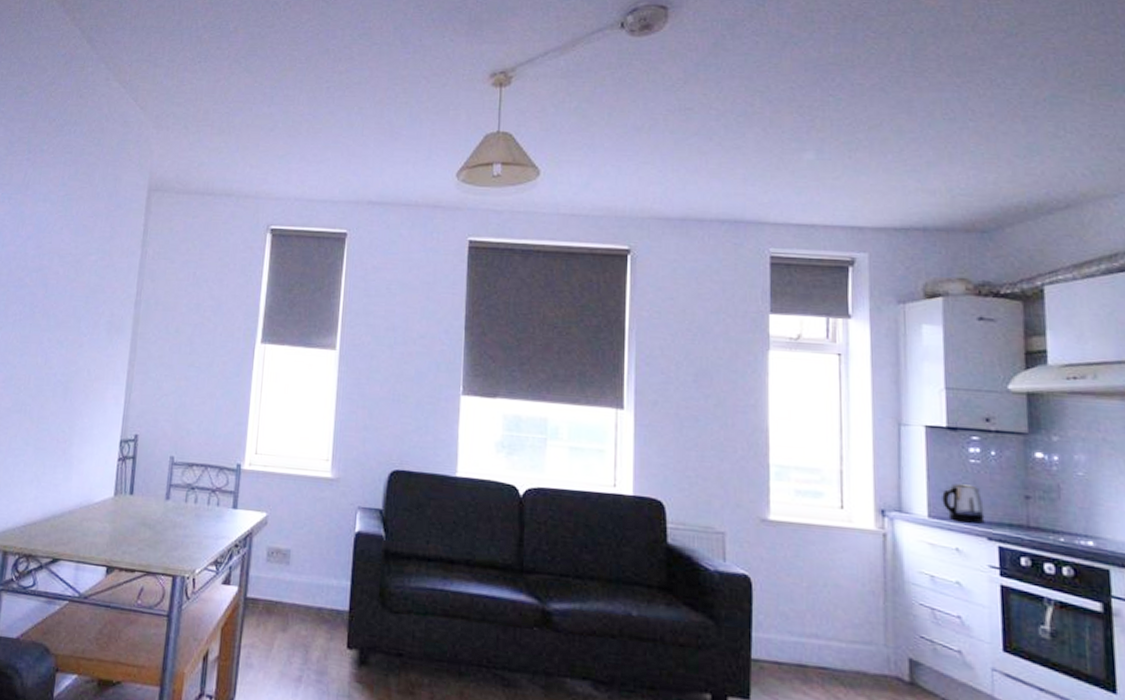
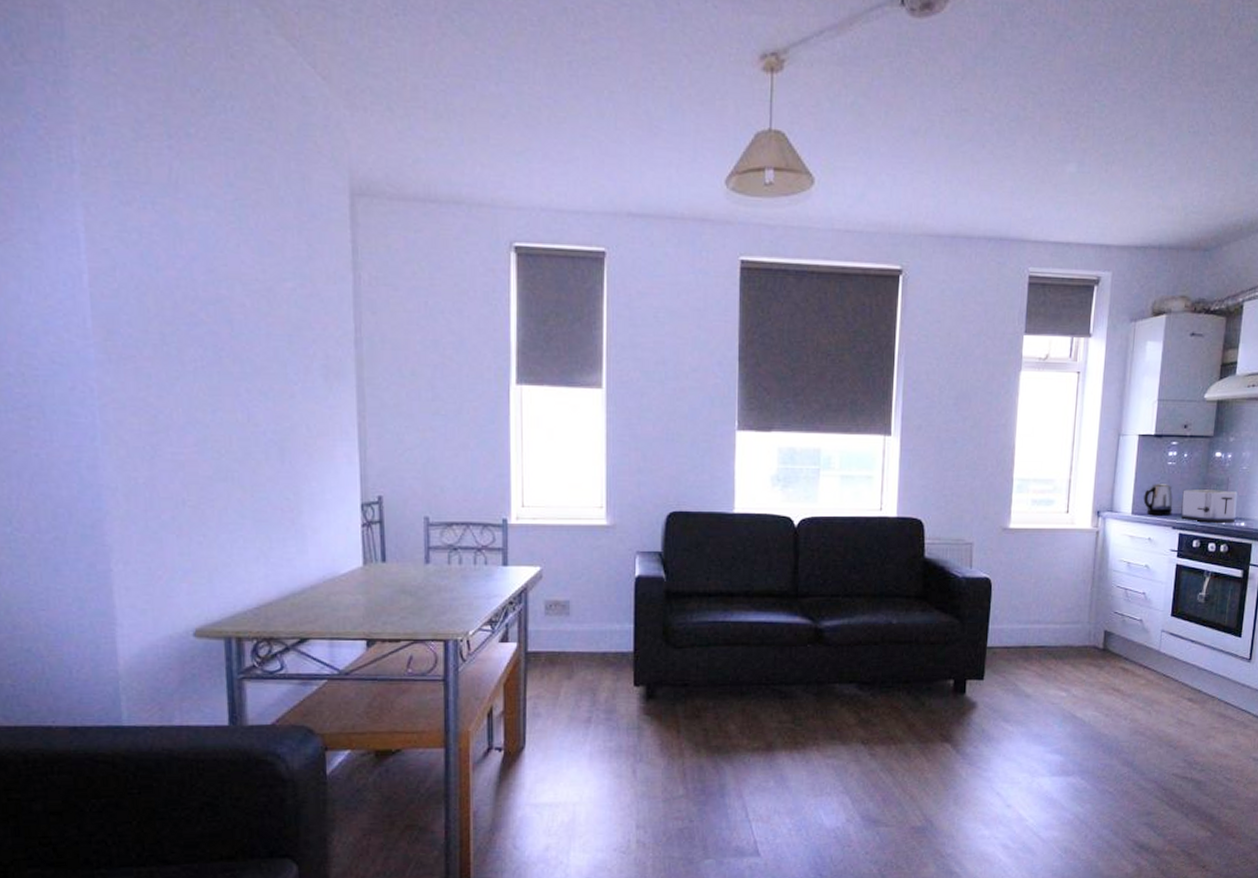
toaster: none [996,493,1080,541] -> present [1181,489,1238,523]

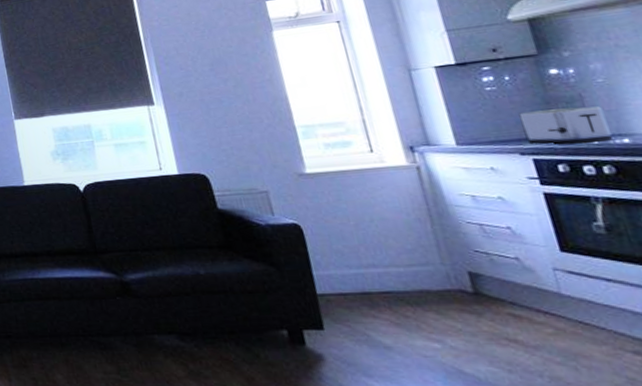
kettle: present [1143,484,1173,516] -> none [465,110,514,144]

